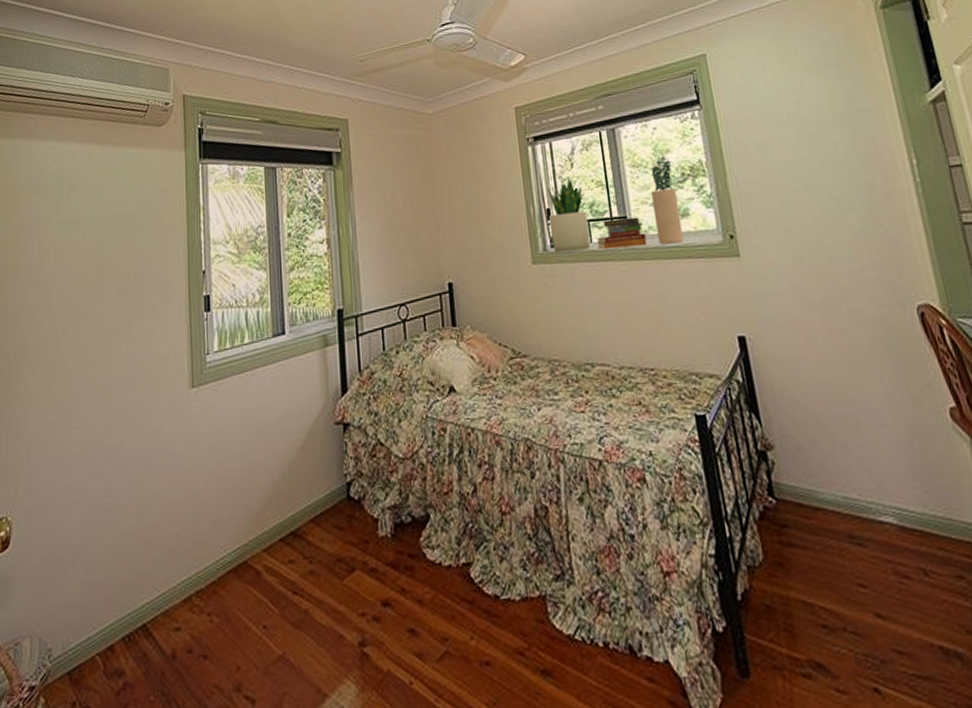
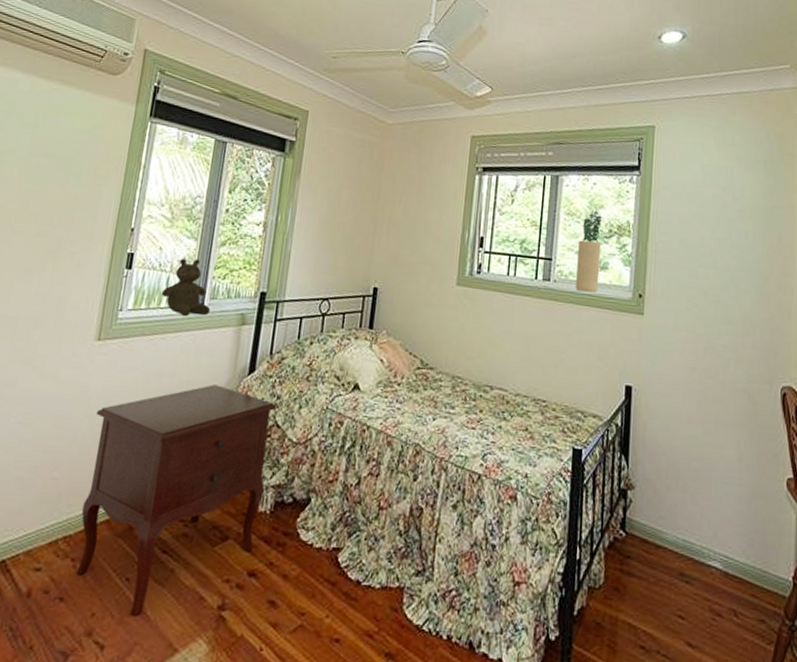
nightstand: none [203,412,382,664] -> present [76,384,277,616]
teddy bear: none [242,288,293,349] -> present [161,258,211,317]
planter: present [547,176,590,253] -> none [479,211,518,283]
books: present [597,217,648,250] -> none [519,258,566,289]

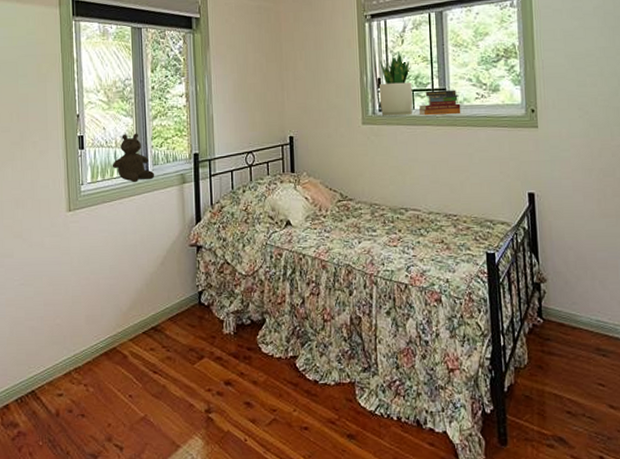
nightstand: present [76,384,277,616] -> none [79,236,226,423]
planter: none [479,211,518,283] -> present [379,51,413,116]
books: none [519,258,566,289] -> present [418,90,461,116]
vase: present [576,208,602,293] -> none [468,36,493,115]

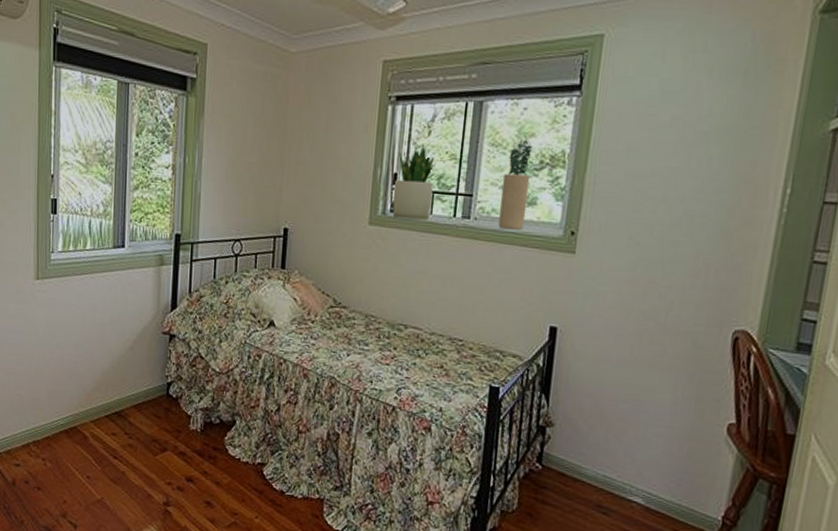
teddy bear: present [112,133,155,183] -> none [85,202,131,258]
books: present [418,90,461,116] -> none [436,195,488,227]
vase: none [468,36,493,115] -> present [498,137,532,231]

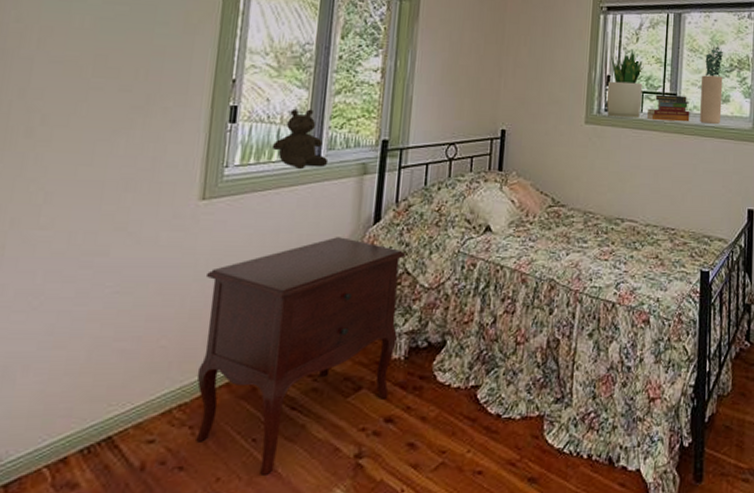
nightstand: none [44,319,199,505] -> present [196,237,406,475]
teddy bear: none [85,202,131,258] -> present [271,108,329,170]
books: none [436,195,488,227] -> present [646,94,690,122]

